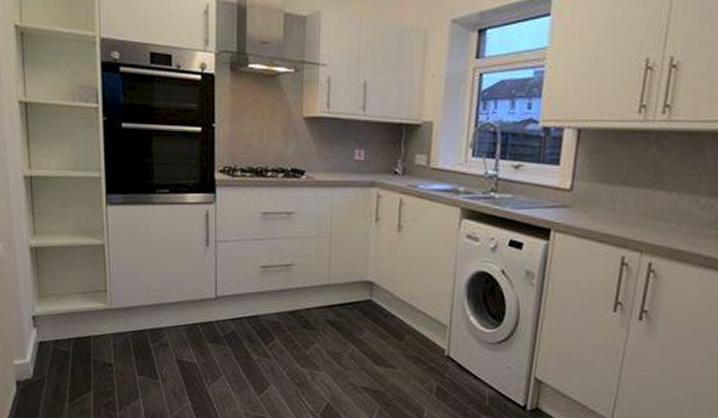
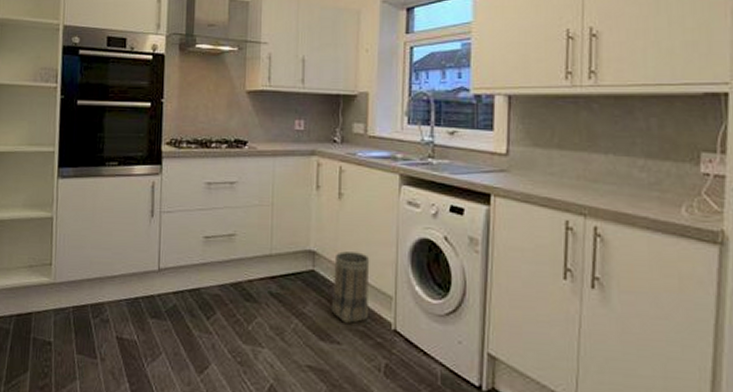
basket: none [387,282,427,350] -> present [331,251,370,323]

